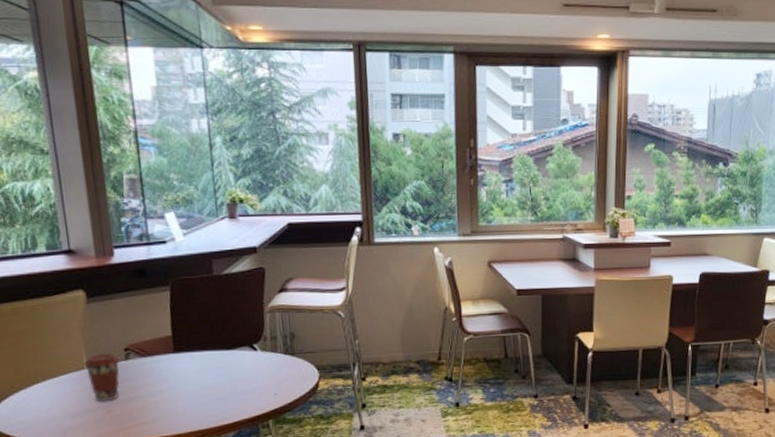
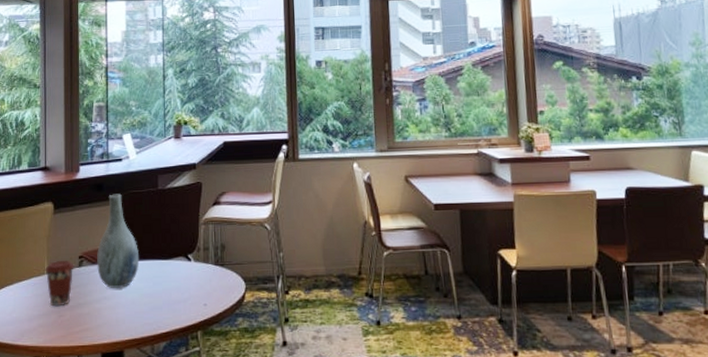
vase: none [146,280,198,381] -> present [97,193,140,288]

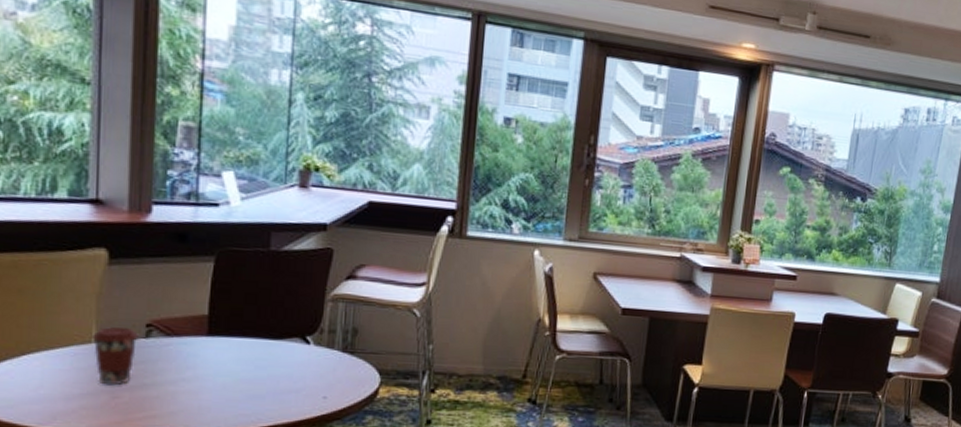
vase: present [97,193,140,288] -> none [173,248,237,369]

